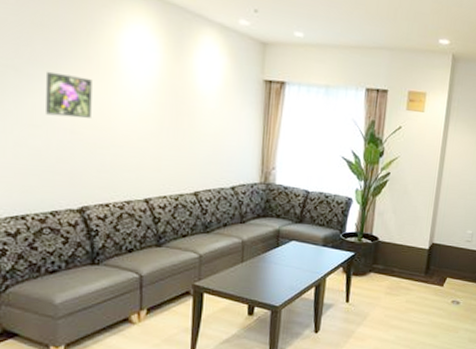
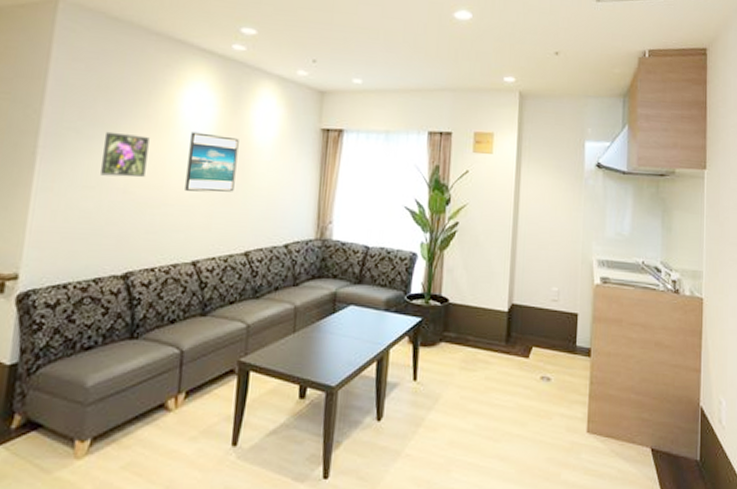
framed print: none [132,76,183,137] -> present [185,132,239,192]

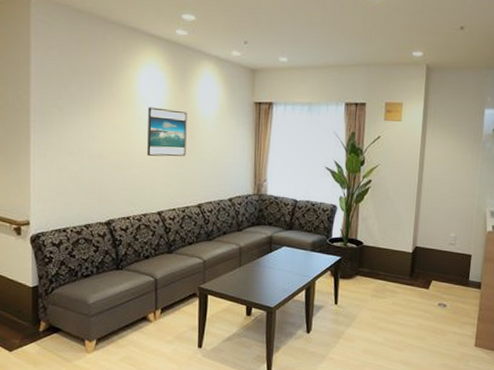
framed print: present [101,131,150,177] -> none [81,108,116,145]

